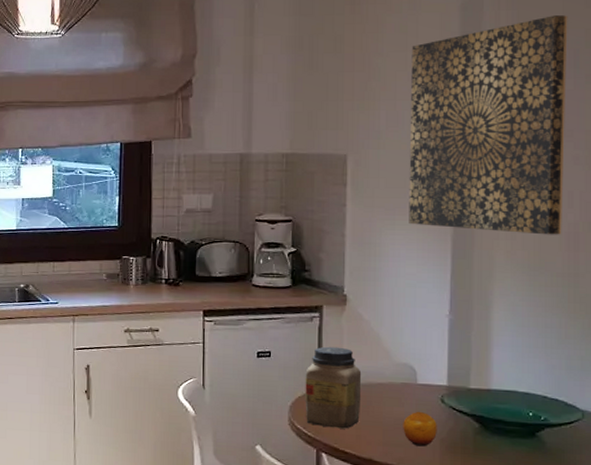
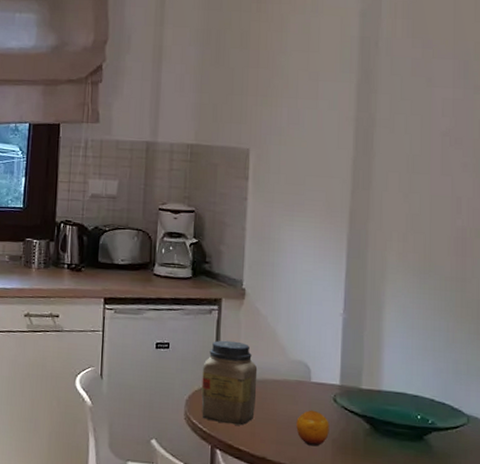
wall art: present [409,15,568,235] -> none [307,27,459,240]

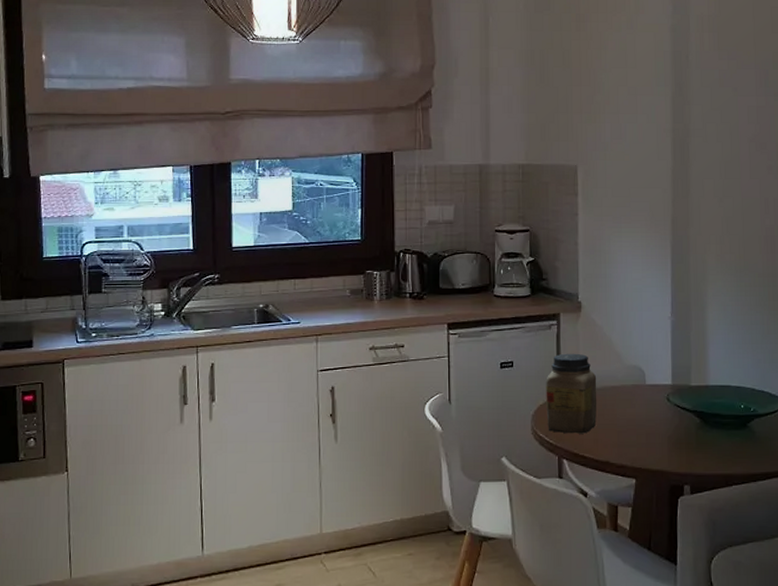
fruit: present [296,410,329,447] -> none [635,411,665,445]

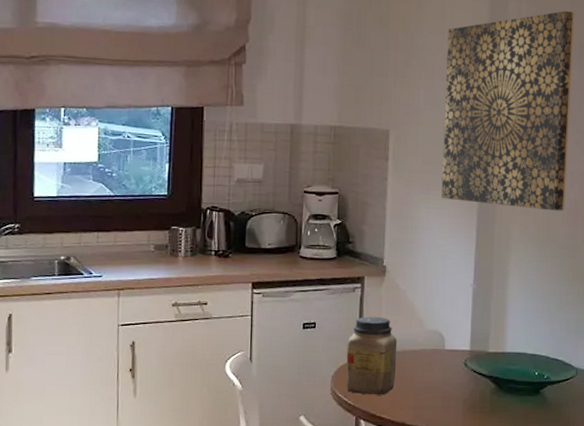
wall art: none [631,39,761,239] -> present [441,11,575,211]

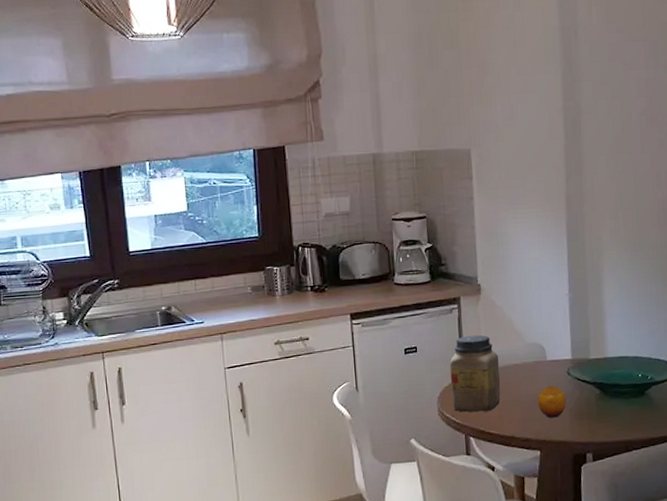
fruit: none [432,375,461,408] -> present [537,385,566,418]
wall art: present [441,11,575,211] -> none [519,10,654,213]

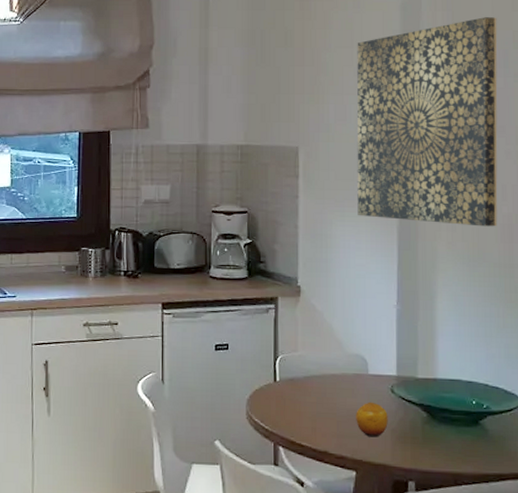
jar: present [449,334,501,413] -> none [262,338,316,421]
wall art: none [519,10,654,213] -> present [357,17,498,227]

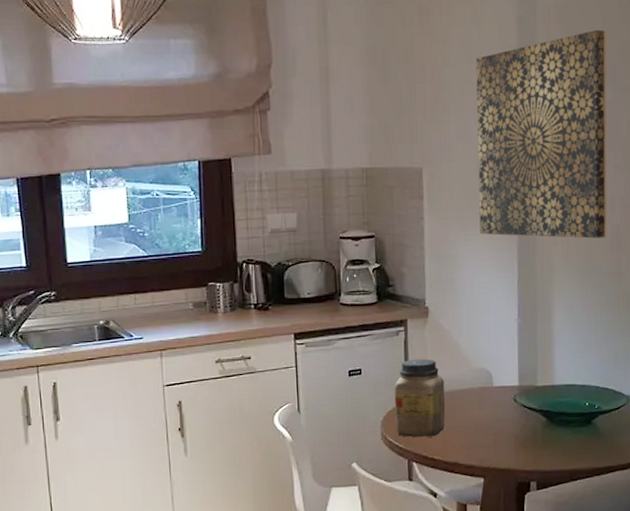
jar: none [262,338,316,421] -> present [394,358,446,438]
fruit: present [356,402,388,438] -> none [482,412,512,445]

